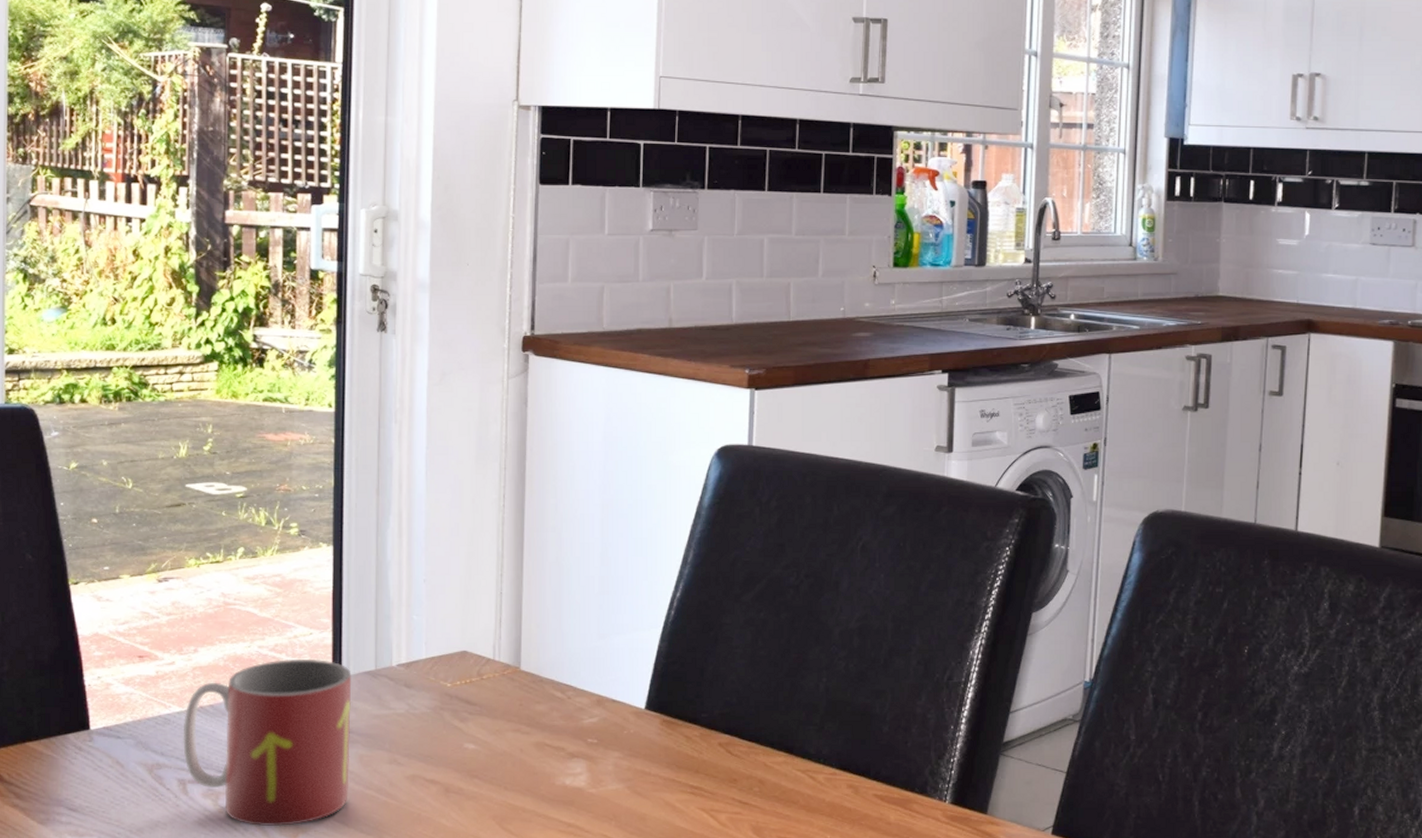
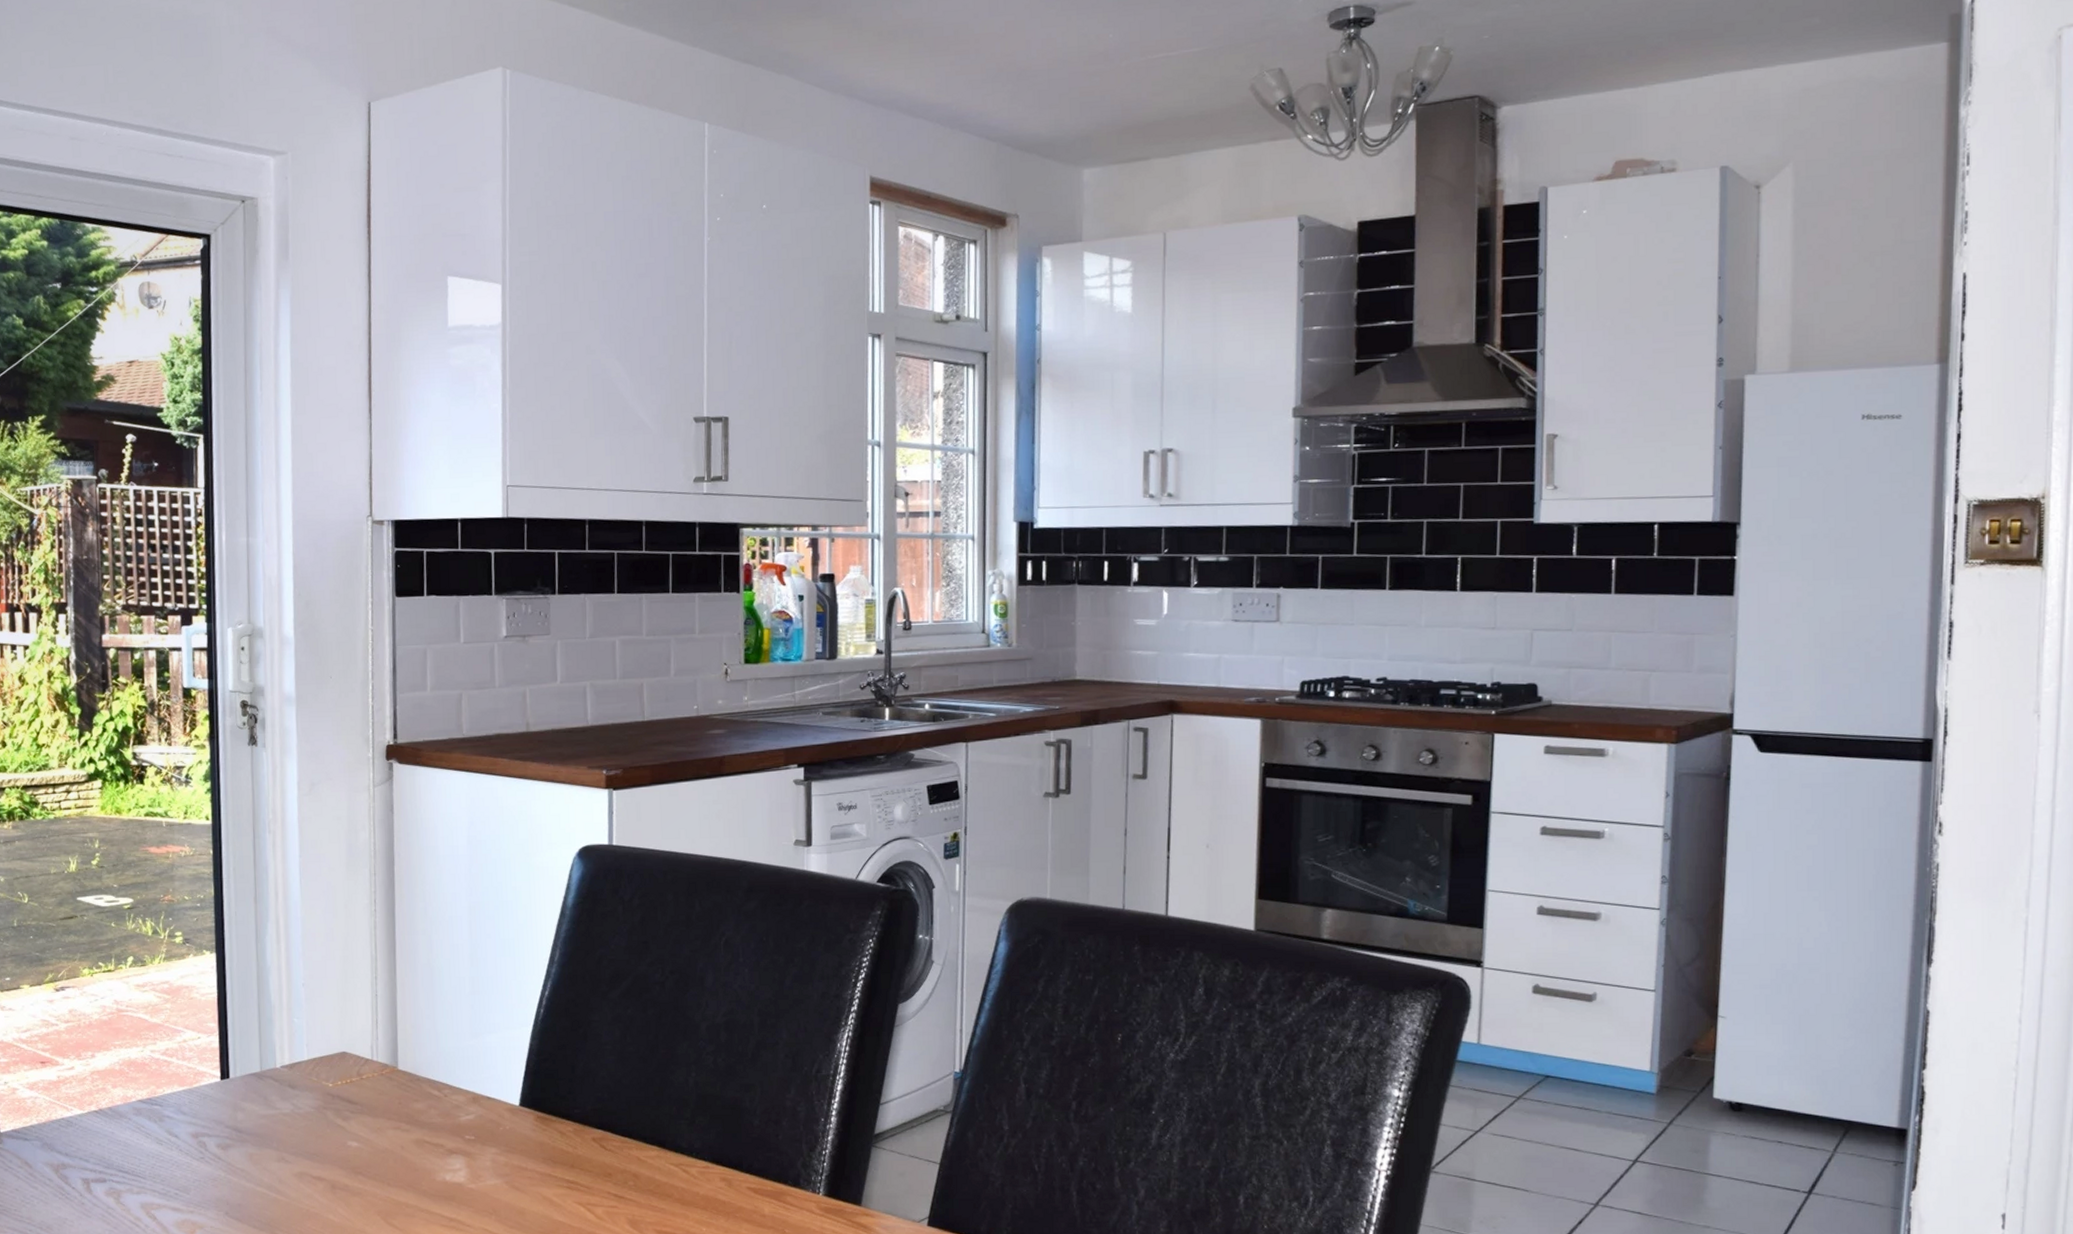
mug: present [183,659,352,827] -> none [84,1062,241,1223]

